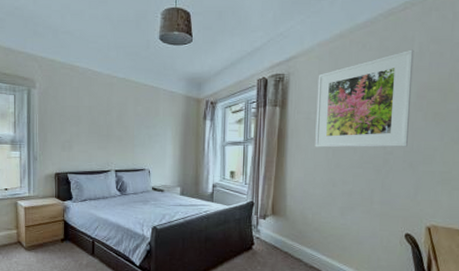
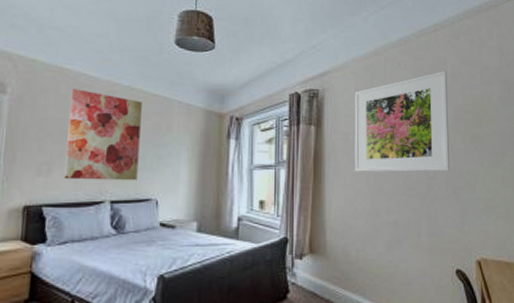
wall art: none [81,82,135,155] -> present [64,88,142,181]

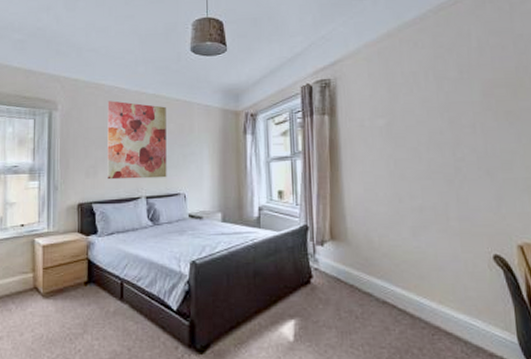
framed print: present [354,70,450,173] -> none [368,44,480,158]

